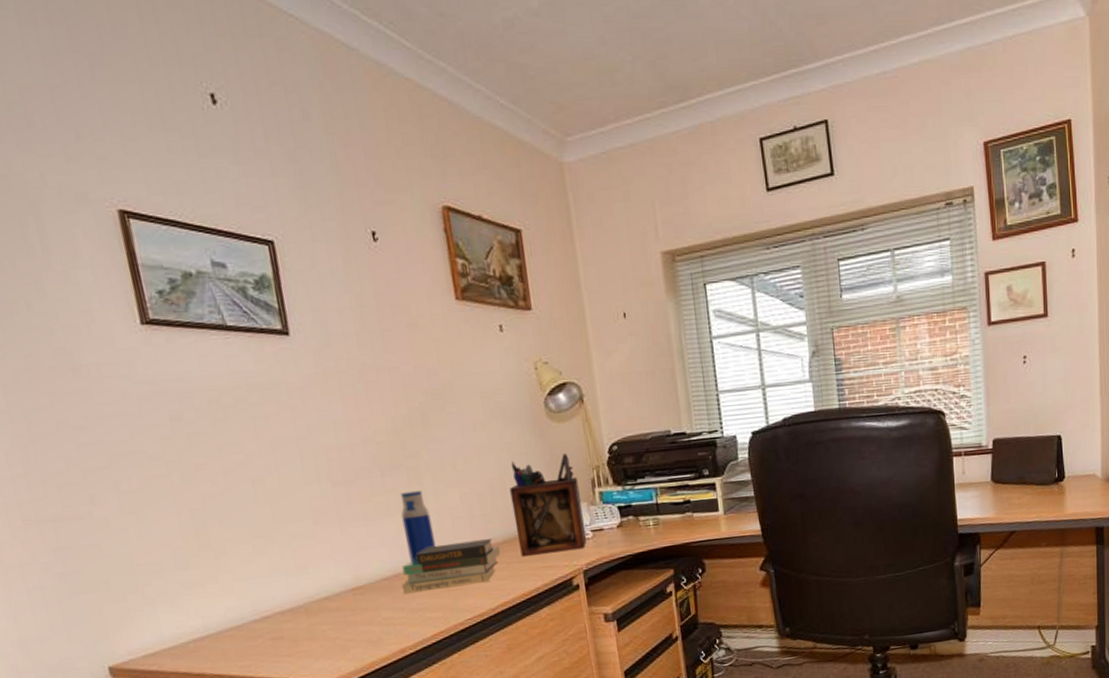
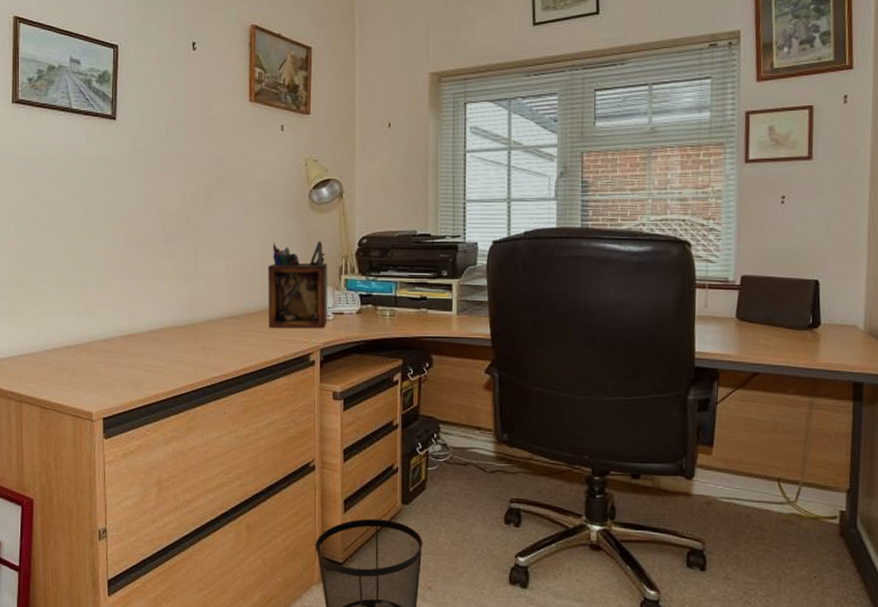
water bottle: present [400,490,435,562] -> none [175,258,199,319]
books: present [401,539,500,595] -> none [165,307,251,347]

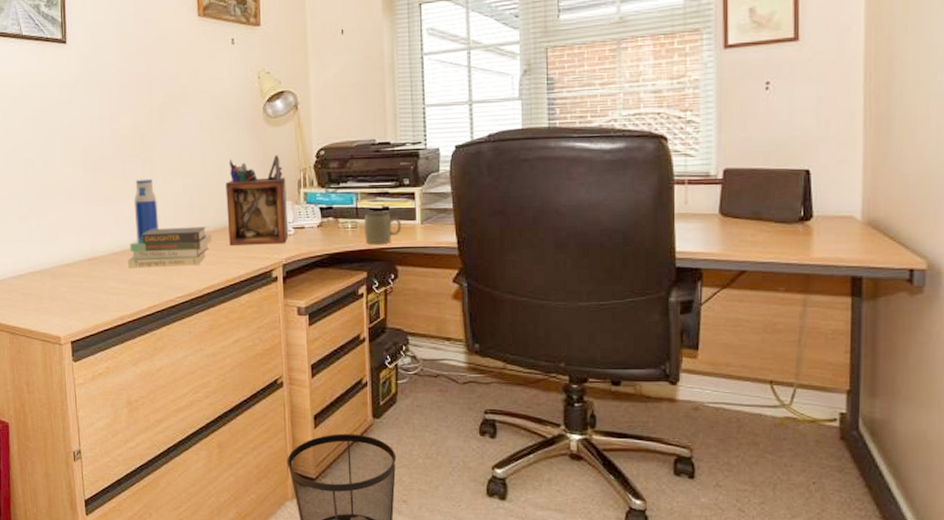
books: none [165,307,251,347] -> present [127,227,211,269]
water bottle: none [175,258,199,319] -> present [133,178,158,241]
mug: none [402,301,438,334] -> present [364,212,402,245]

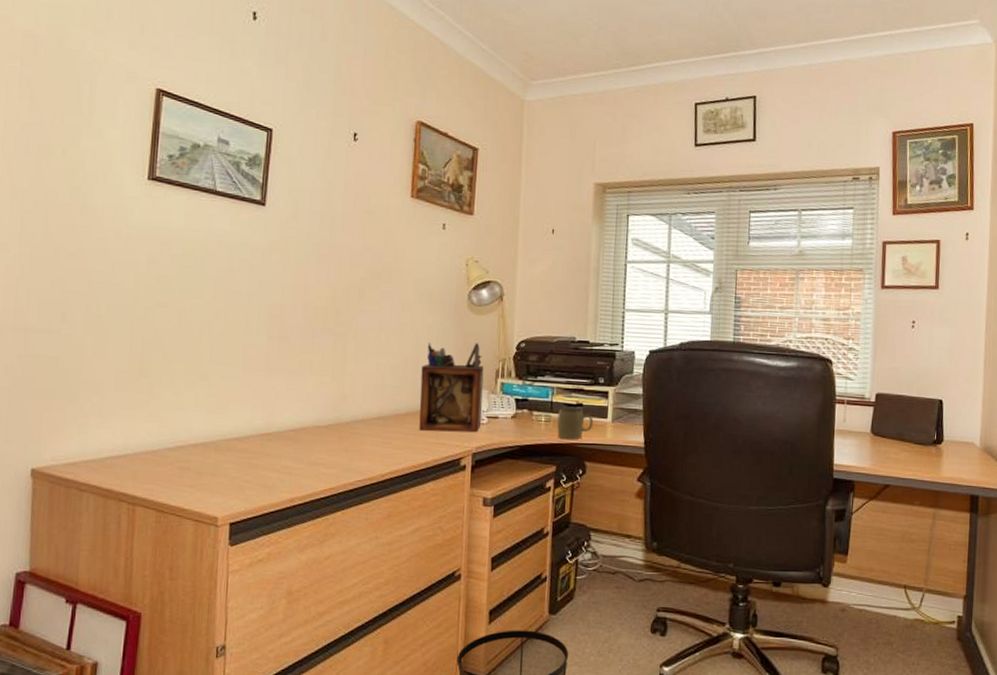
books: present [127,227,211,269] -> none [305,406,401,450]
water bottle: present [133,178,158,241] -> none [319,354,347,419]

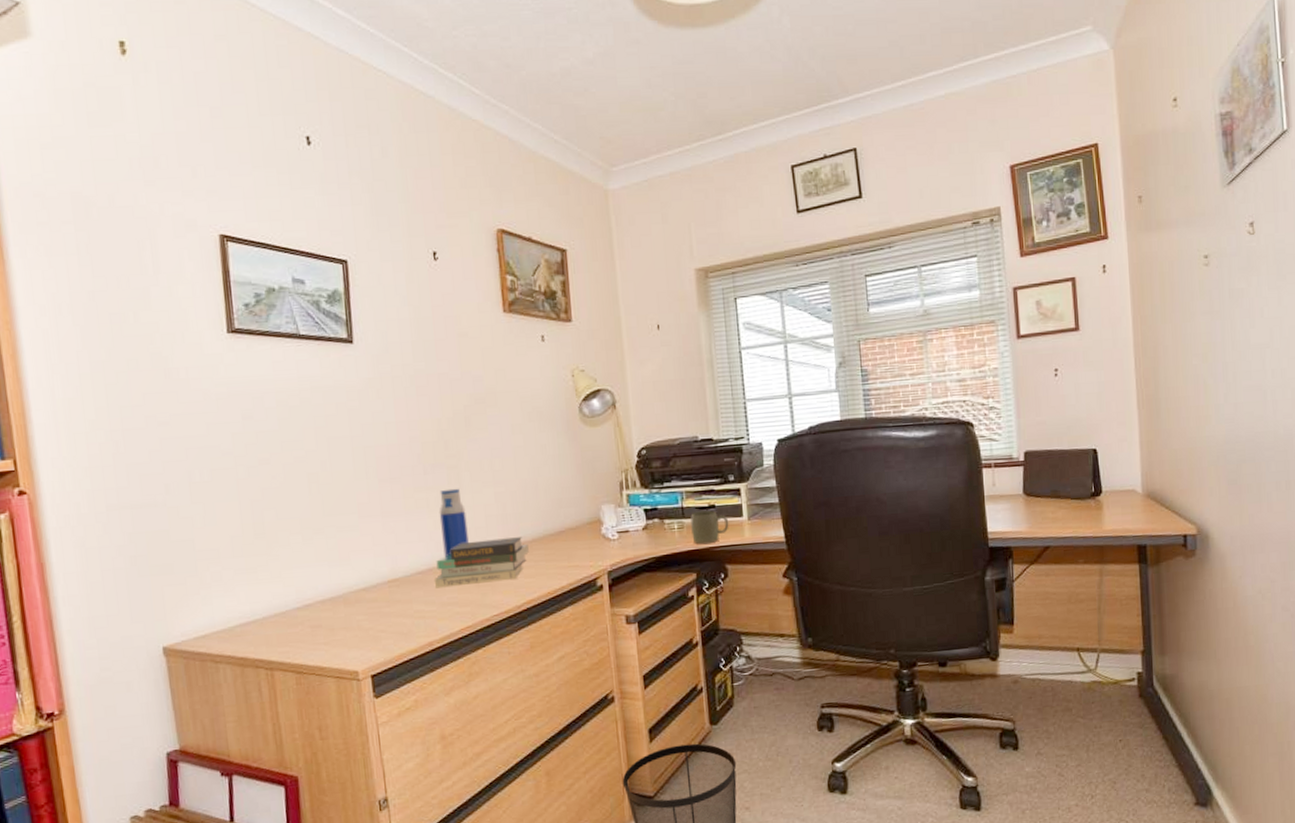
books: none [305,406,401,450] -> present [434,537,529,588]
water bottle: none [319,354,347,419] -> present [439,488,469,557]
desk organizer: present [419,343,484,433] -> none [542,456,613,556]

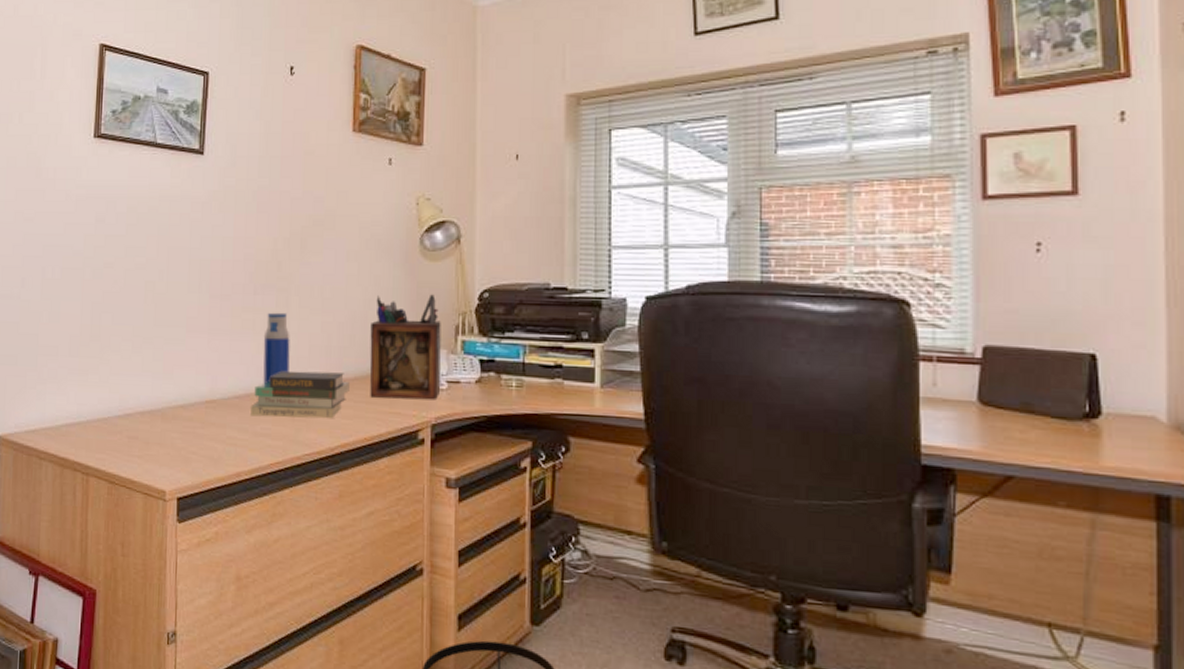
desk organizer: none [542,456,613,556] -> present [369,294,442,401]
mug: present [690,510,729,544] -> none [532,370,577,410]

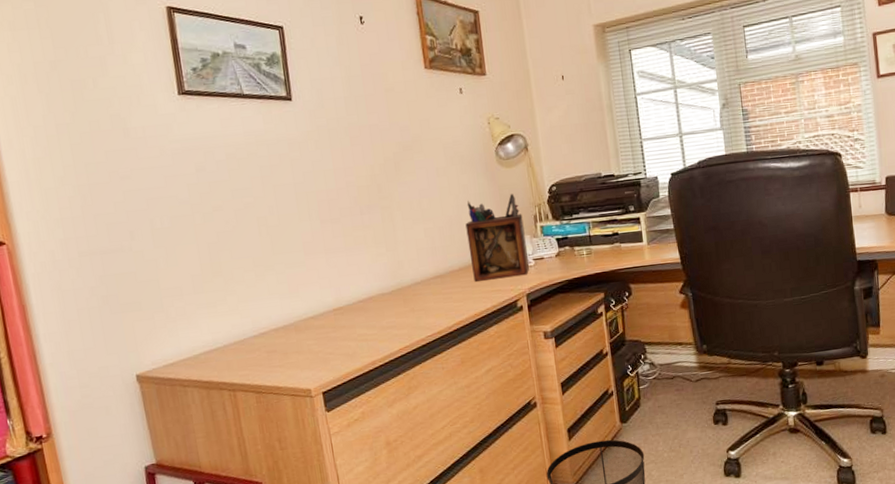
books: present [249,370,350,419] -> none [374,267,457,314]
water bottle: present [263,312,290,384] -> none [375,226,403,287]

